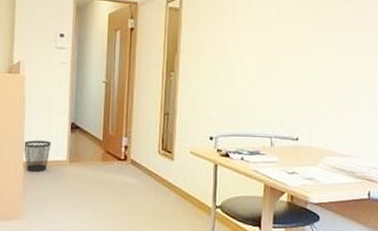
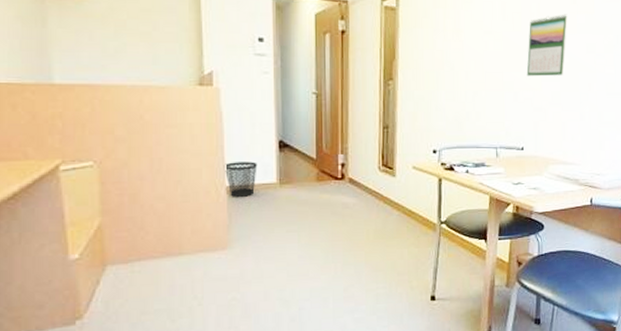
calendar: none [300,13,341,71] -> present [526,13,568,77]

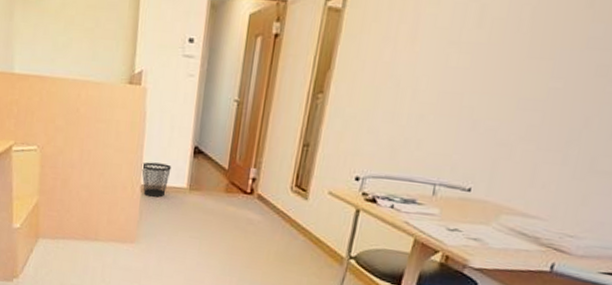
calendar: present [526,13,568,77] -> none [495,21,576,105]

